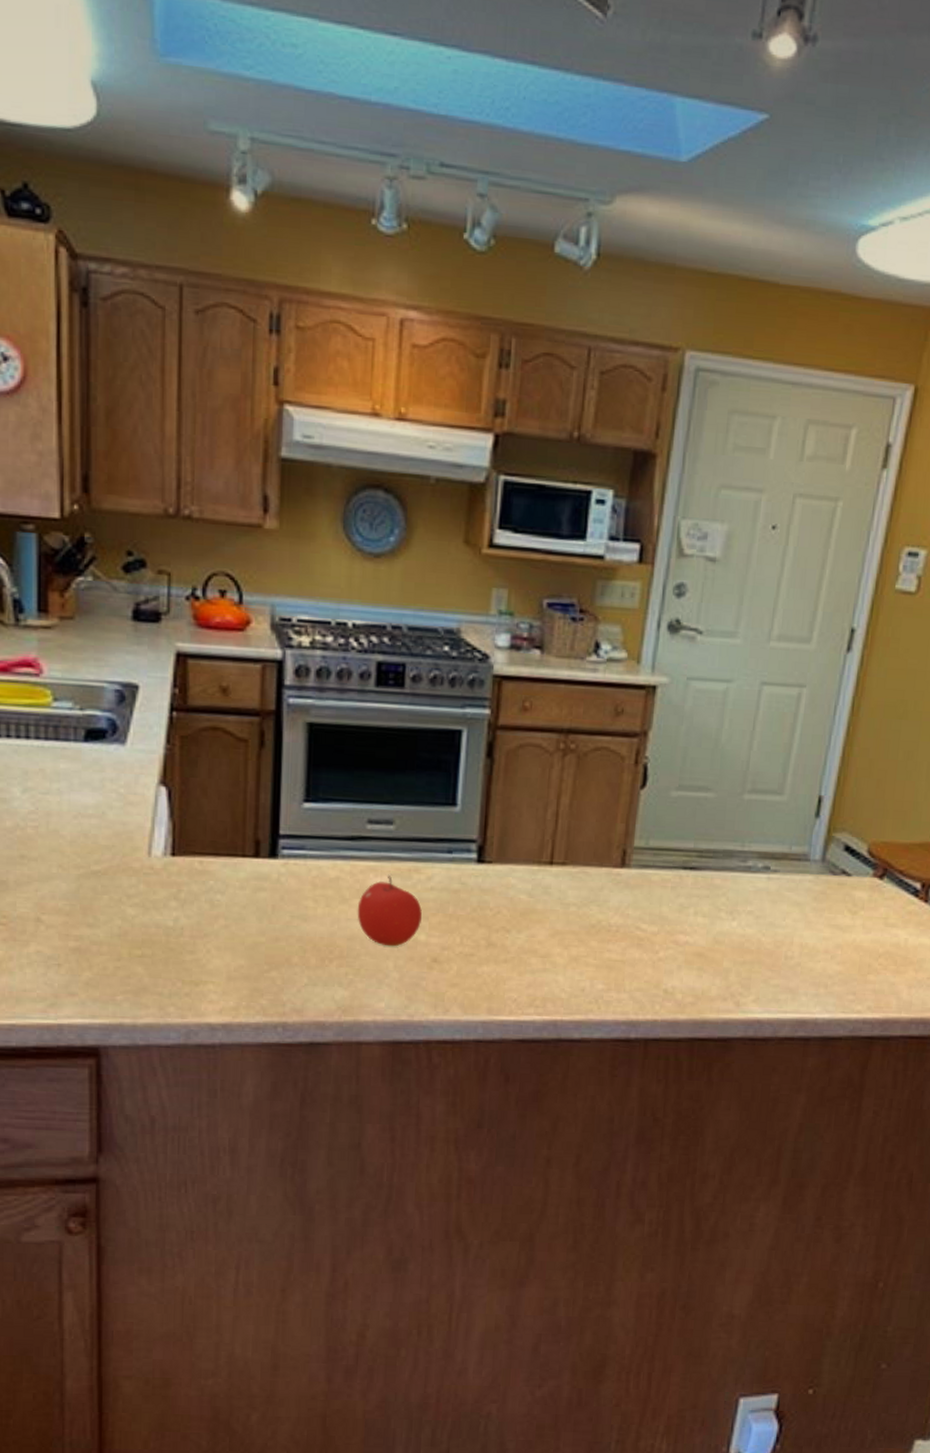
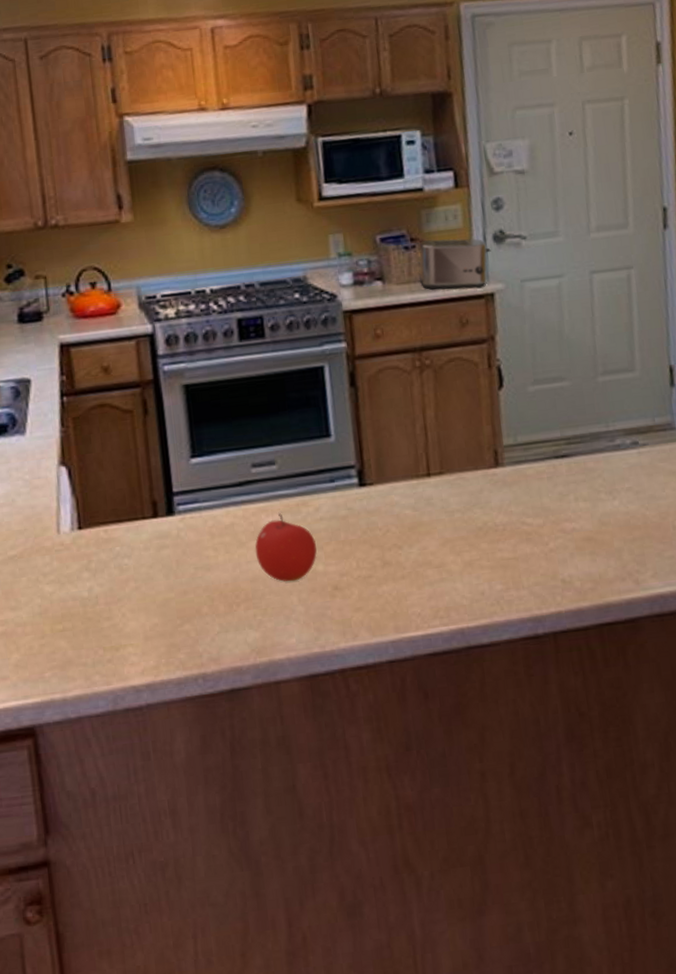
toaster: none [581,615,663,680] -> present [419,238,491,291]

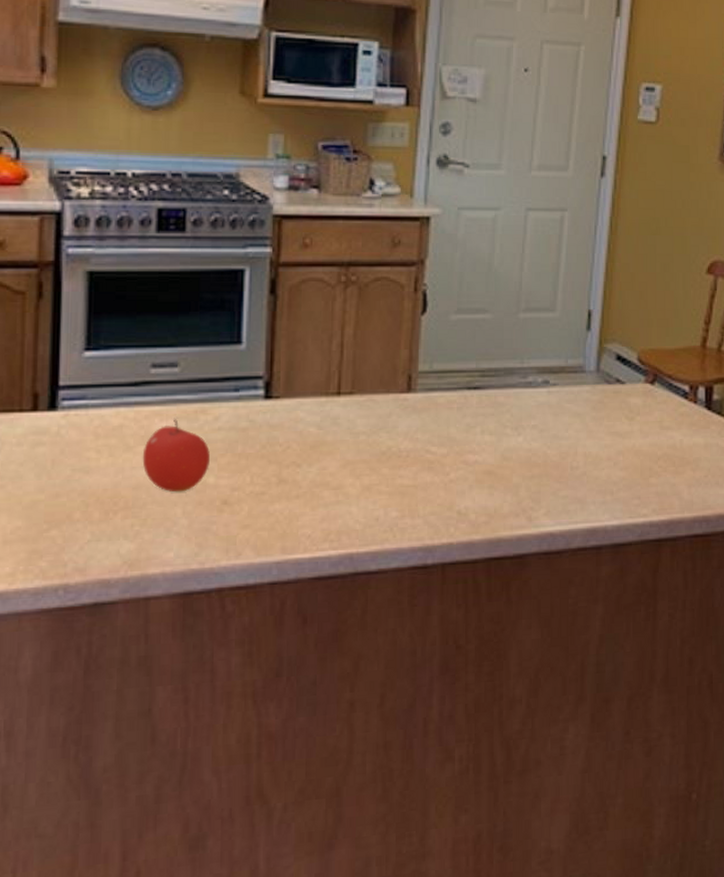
toaster: present [419,238,491,291] -> none [357,154,433,212]

